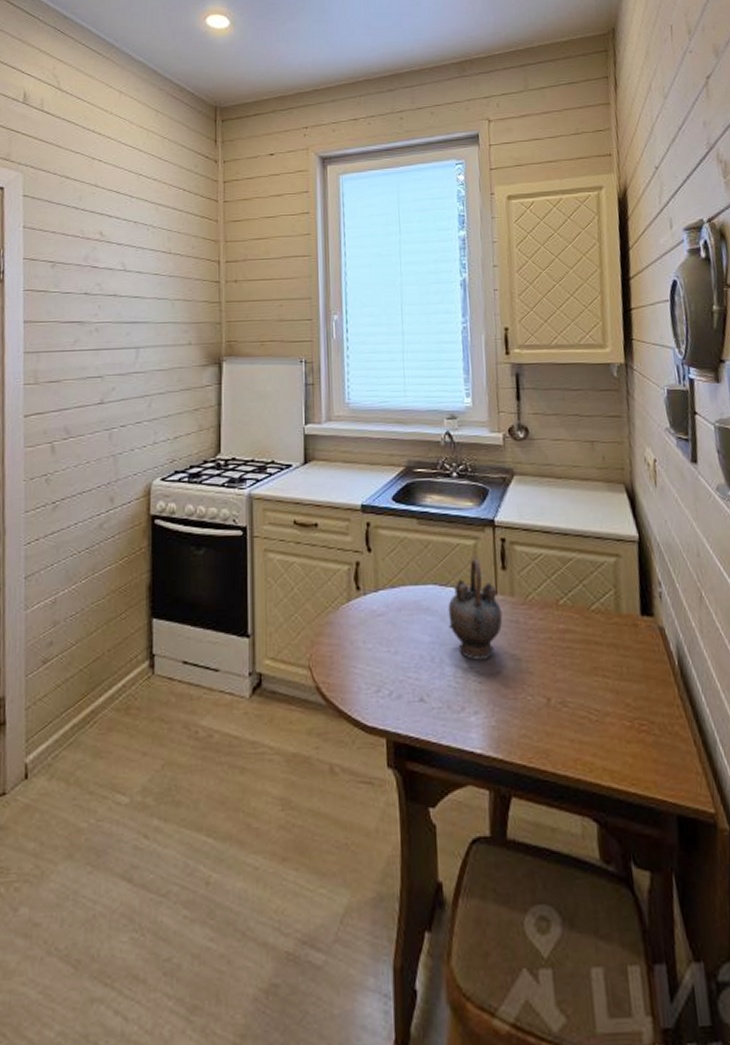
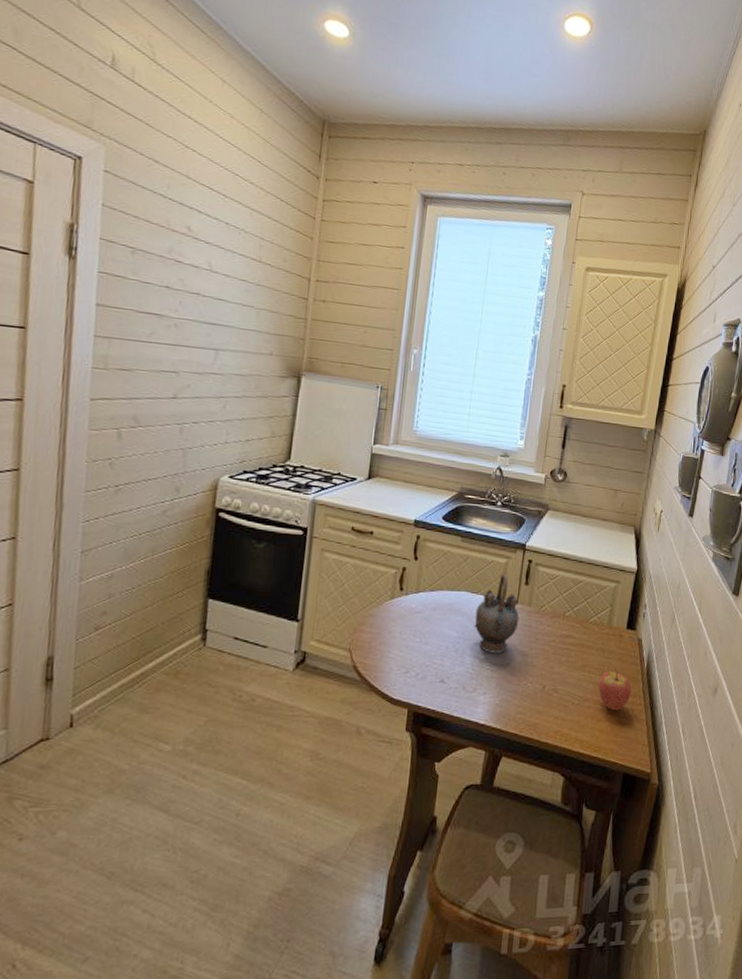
fruit: none [618,668,666,727] -> present [598,668,632,711]

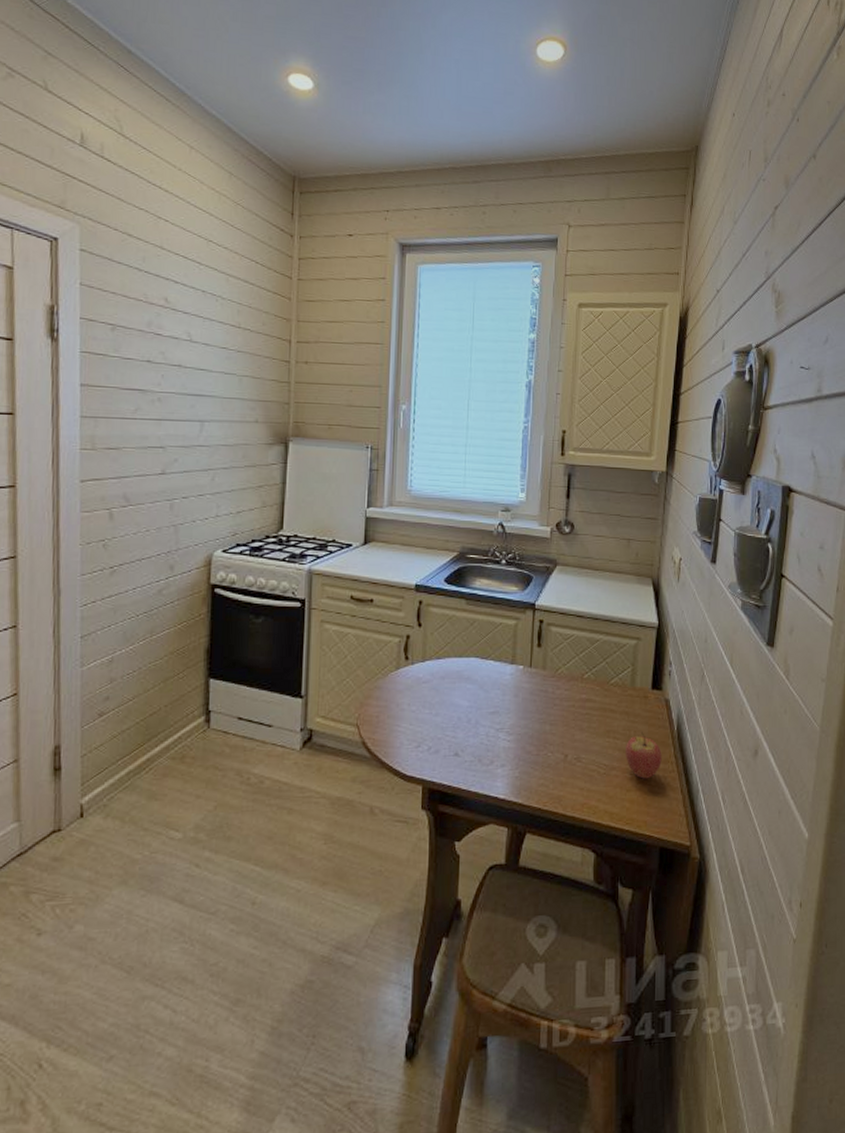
teapot: present [474,573,520,654] -> none [486,635,534,722]

